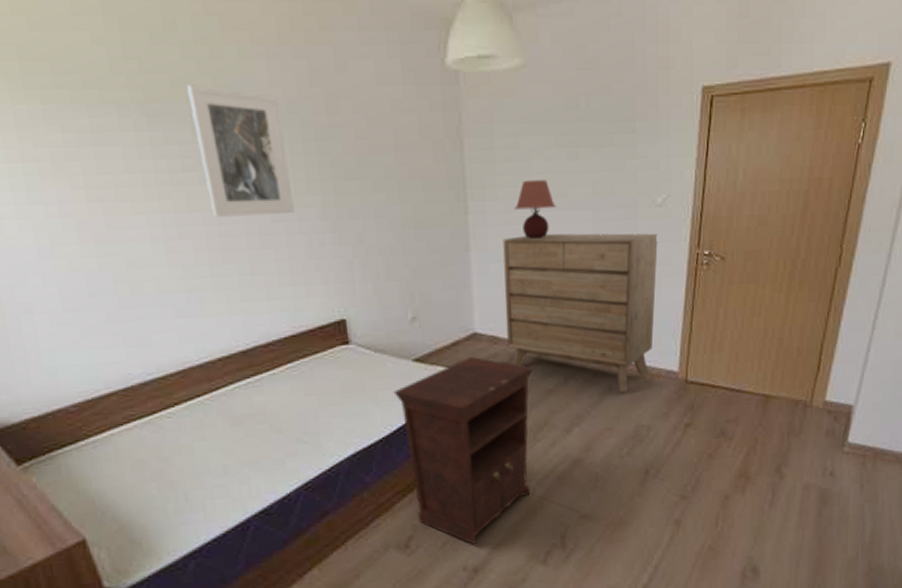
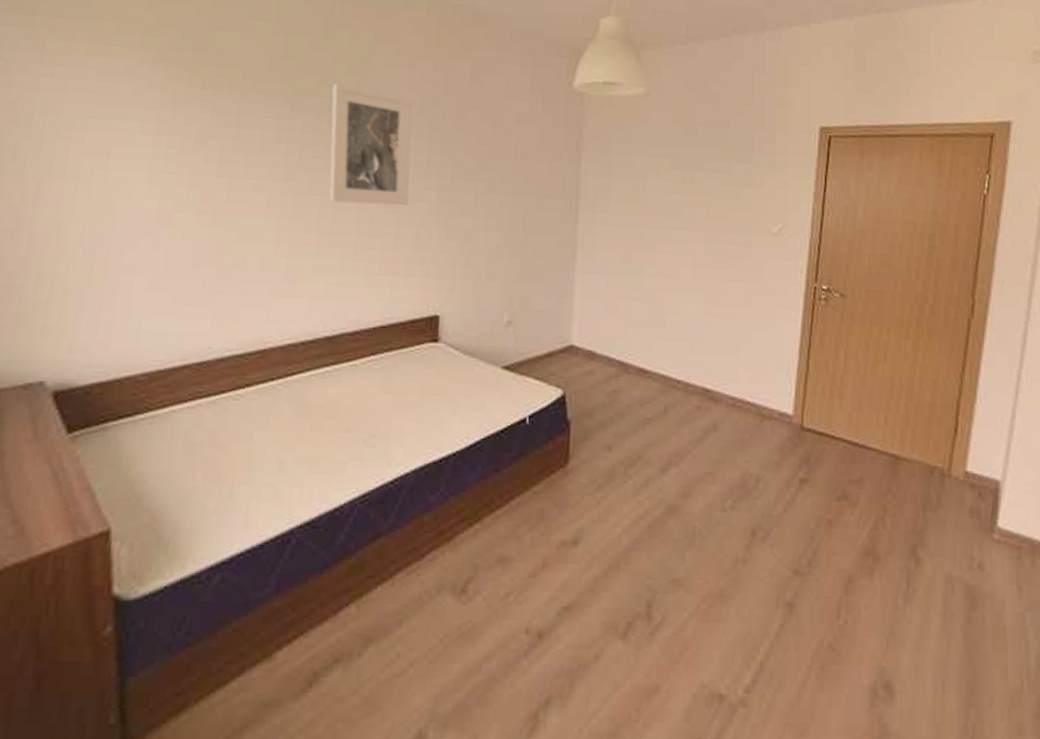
nightstand: present [393,356,534,545] -> none [476,370,632,601]
dresser: present [503,233,658,392] -> none [604,250,773,432]
table lamp: present [514,179,556,239] -> none [626,196,668,255]

